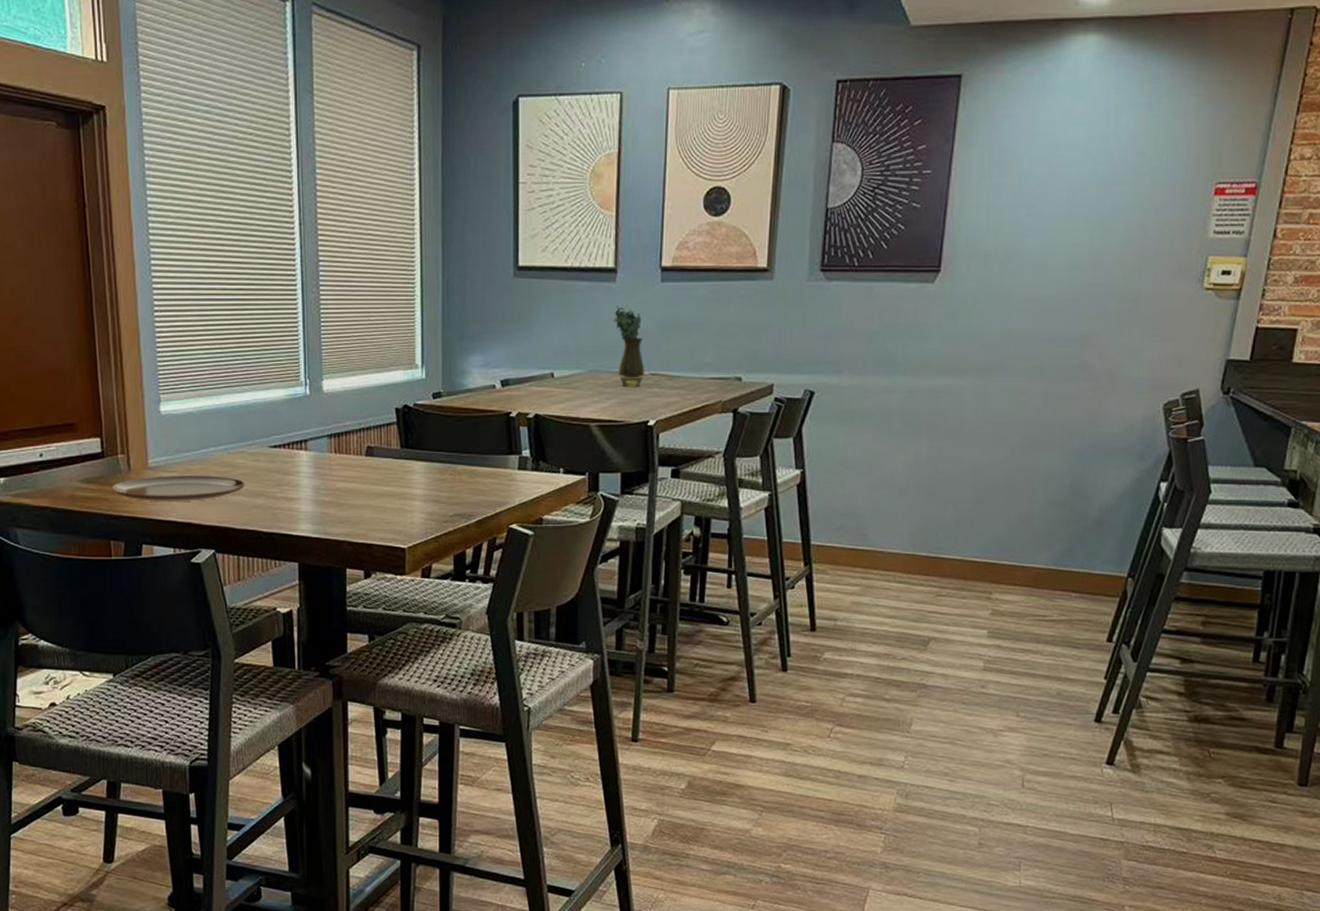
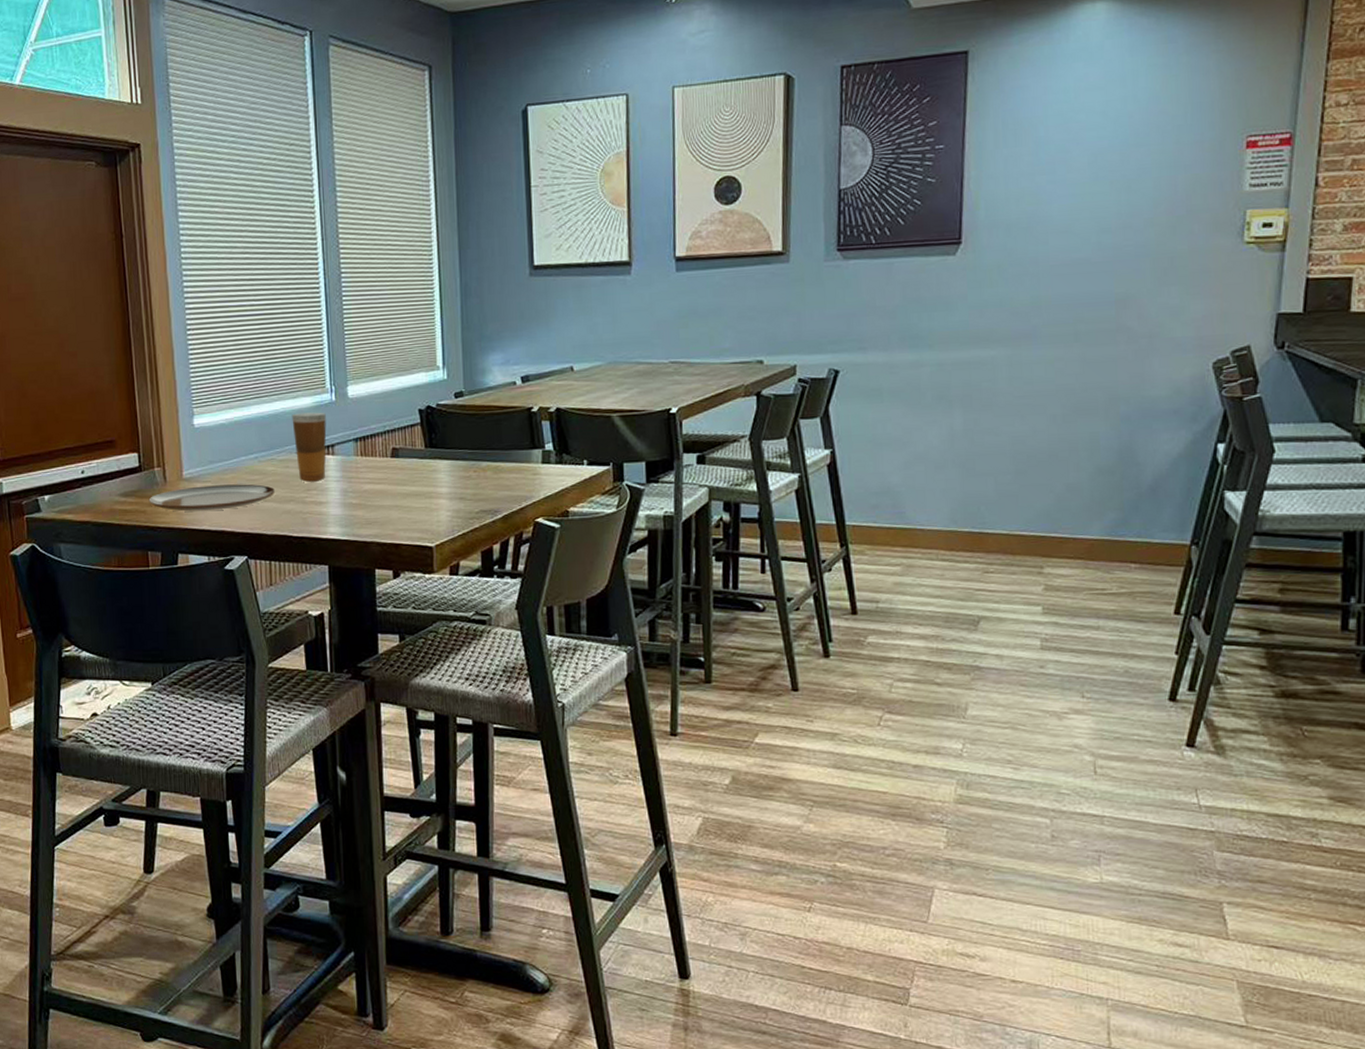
beverage cup: none [264,405,300,478] -> present [292,412,327,483]
vase: present [614,305,645,386] -> none [630,296,665,376]

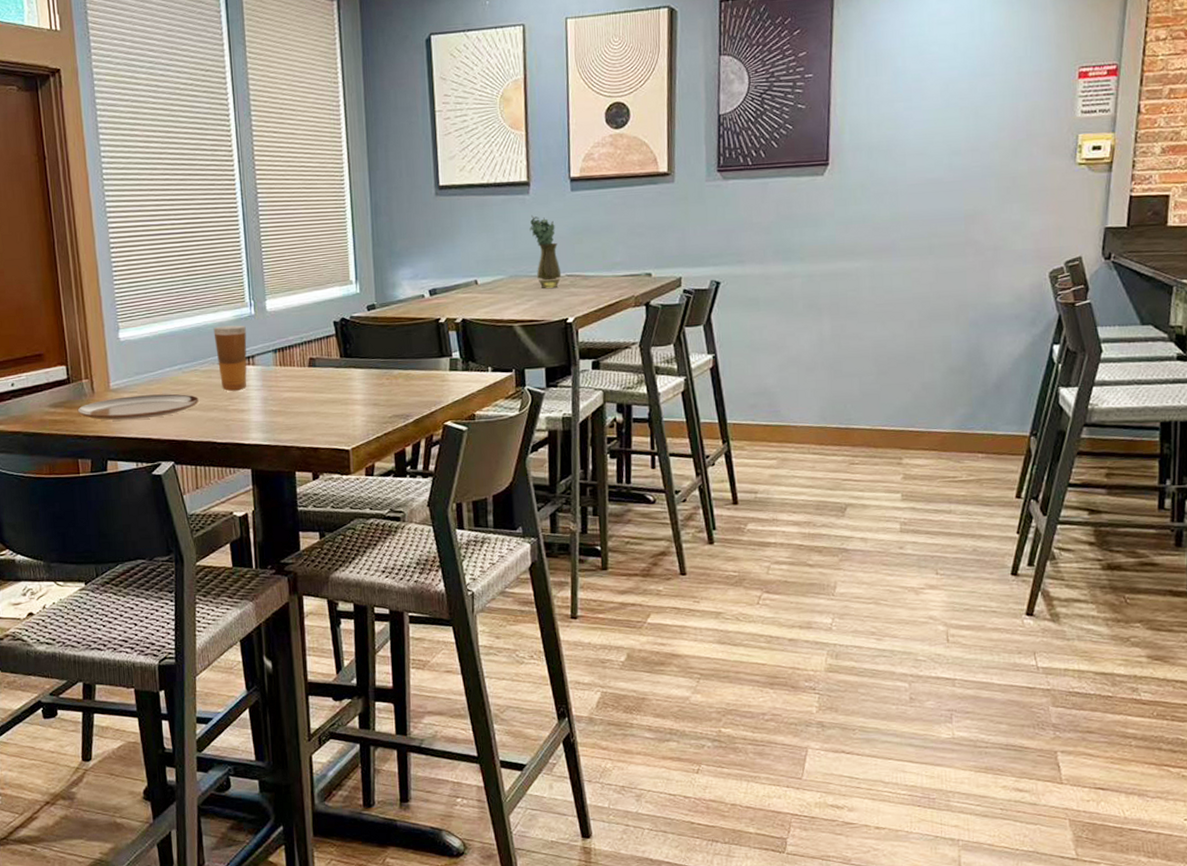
vase: none [630,296,665,376] -> present [529,214,562,288]

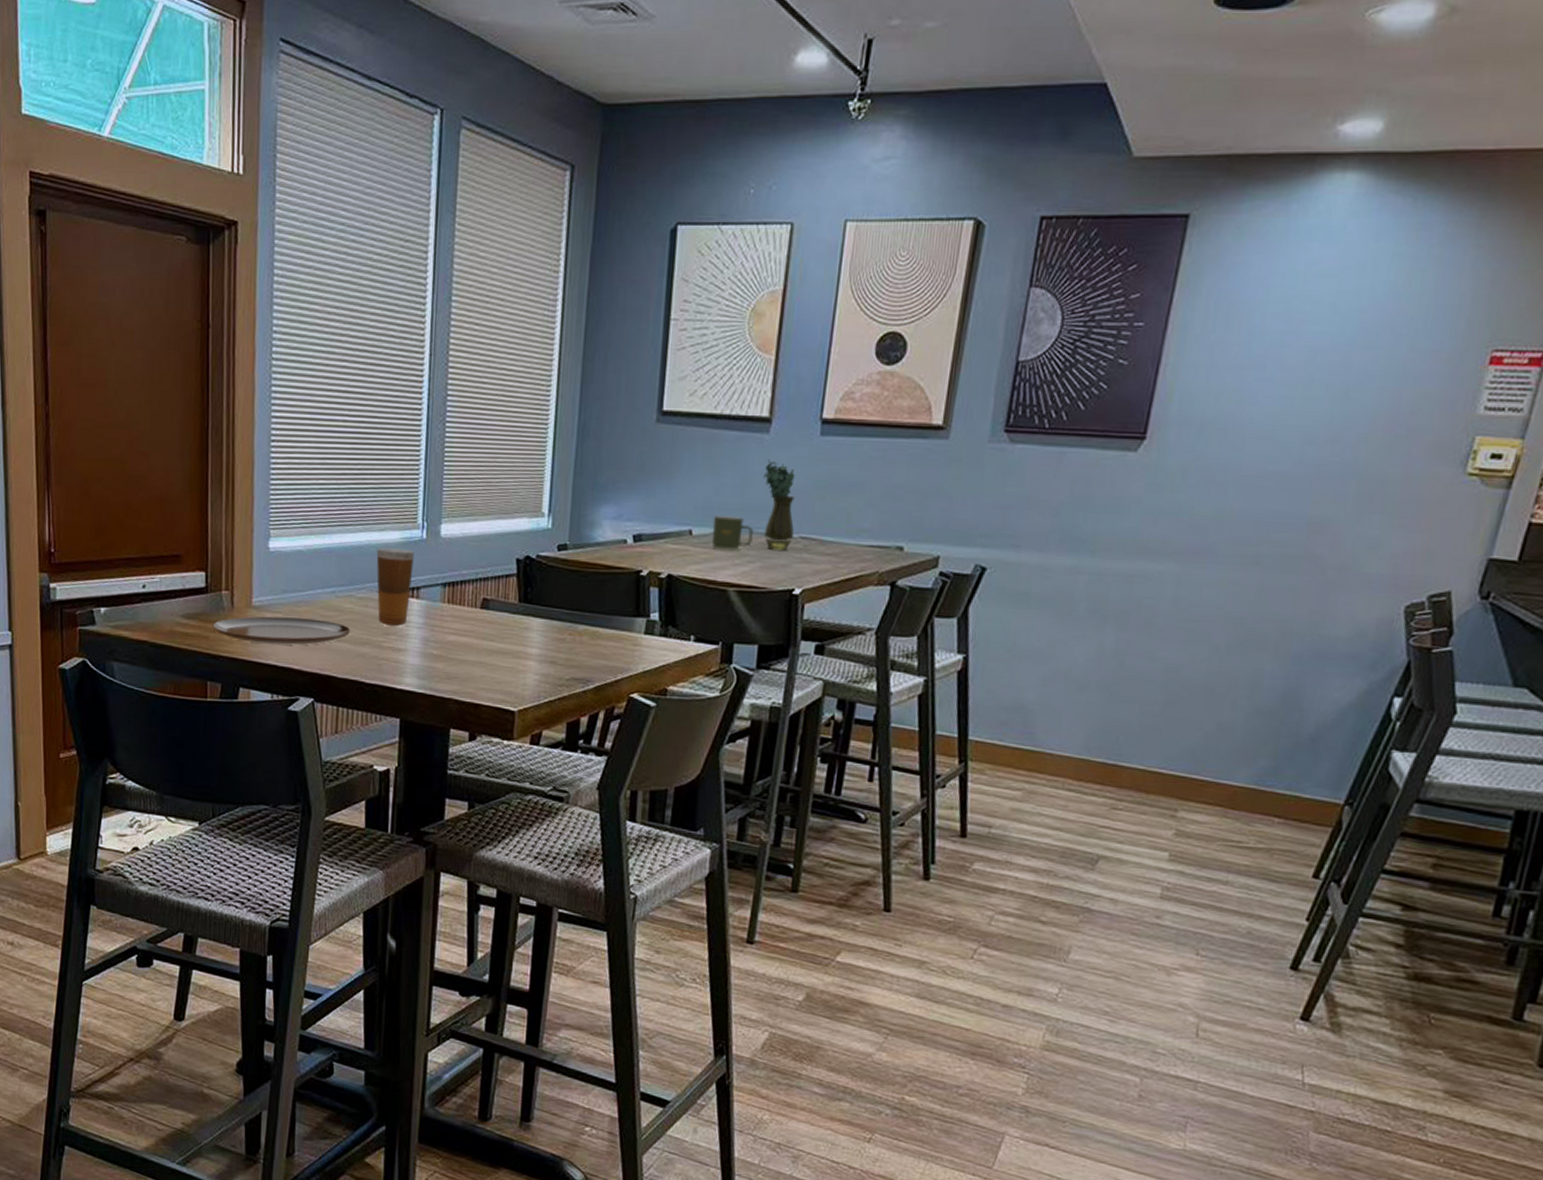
mug: none [493,264,529,294] -> present [711,515,754,552]

